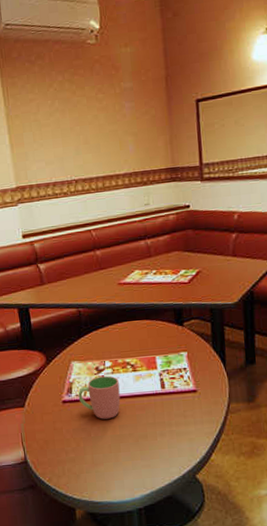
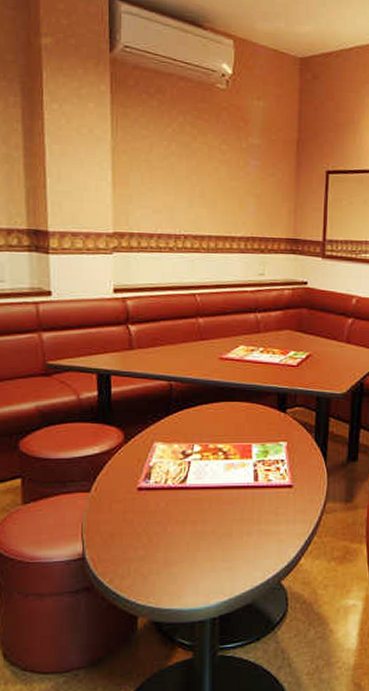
cup: present [78,376,121,419] -> none [157,462,207,512]

